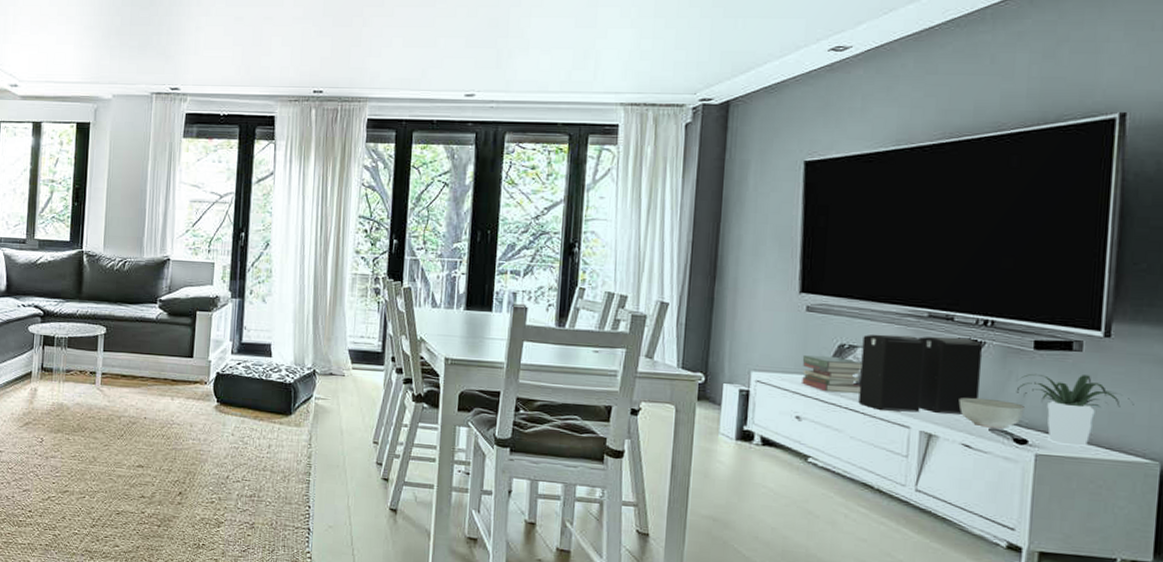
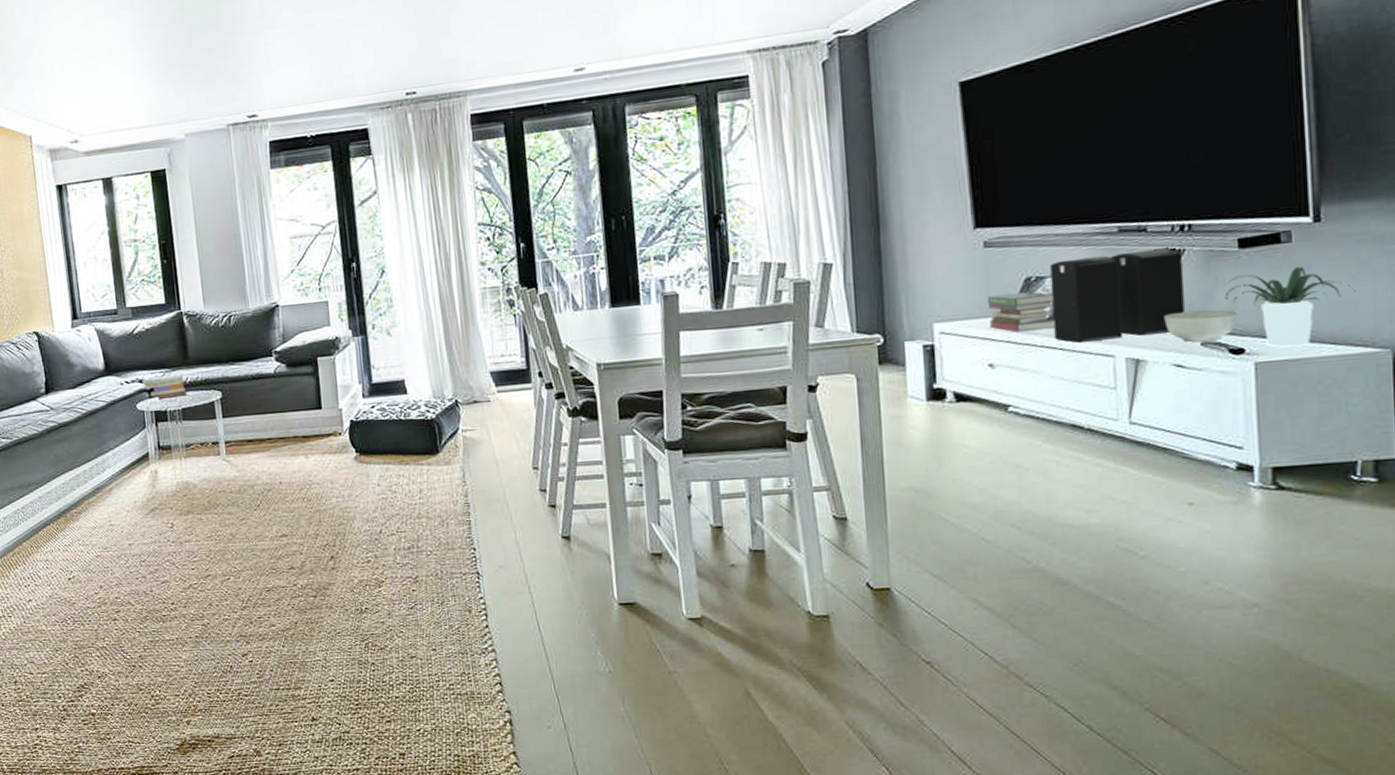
books: none [37,305,75,326] -> present [142,373,187,399]

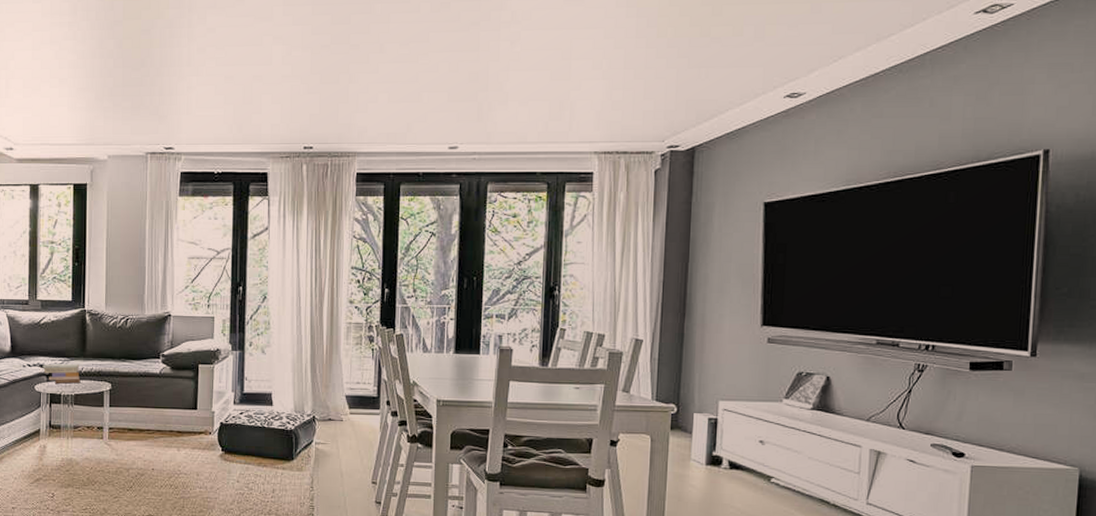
books: present [986,291,1056,333] -> none [764,383,819,418]
speaker: present [1050,248,1184,343] -> none [815,361,924,432]
bowl: present [1164,309,1237,343] -> none [904,416,962,444]
potted plant: present [1224,267,1354,347] -> none [954,392,1055,457]

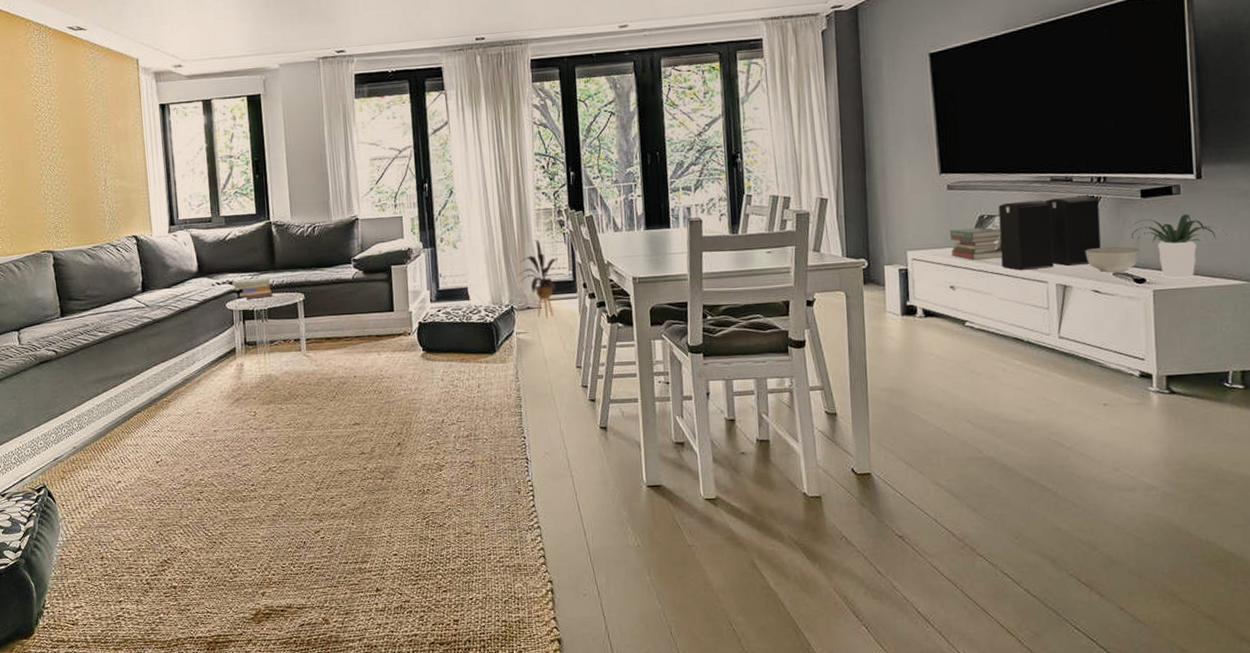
house plant: none [321,352,364,432] -> present [516,239,558,319]
books: none [764,383,819,418] -> present [949,227,1003,261]
speaker: none [815,361,924,432] -> present [998,195,1101,270]
bowl: none [904,416,962,444] -> present [1085,246,1140,273]
potted plant: none [954,392,1055,457] -> present [1131,214,1226,278]

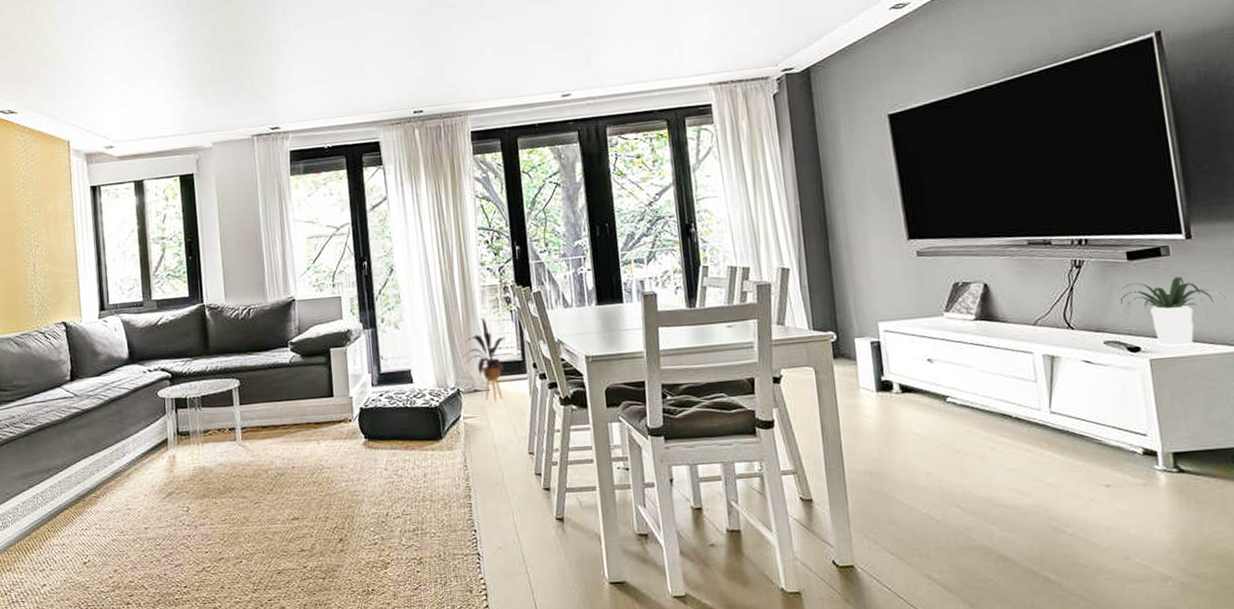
books: present [232,277,273,299] -> none [164,362,207,387]
books: present [949,227,1003,261] -> none [922,295,982,331]
speaker: present [998,195,1101,270] -> none [973,259,1088,341]
bowl: present [1085,246,1140,273] -> none [1071,313,1132,341]

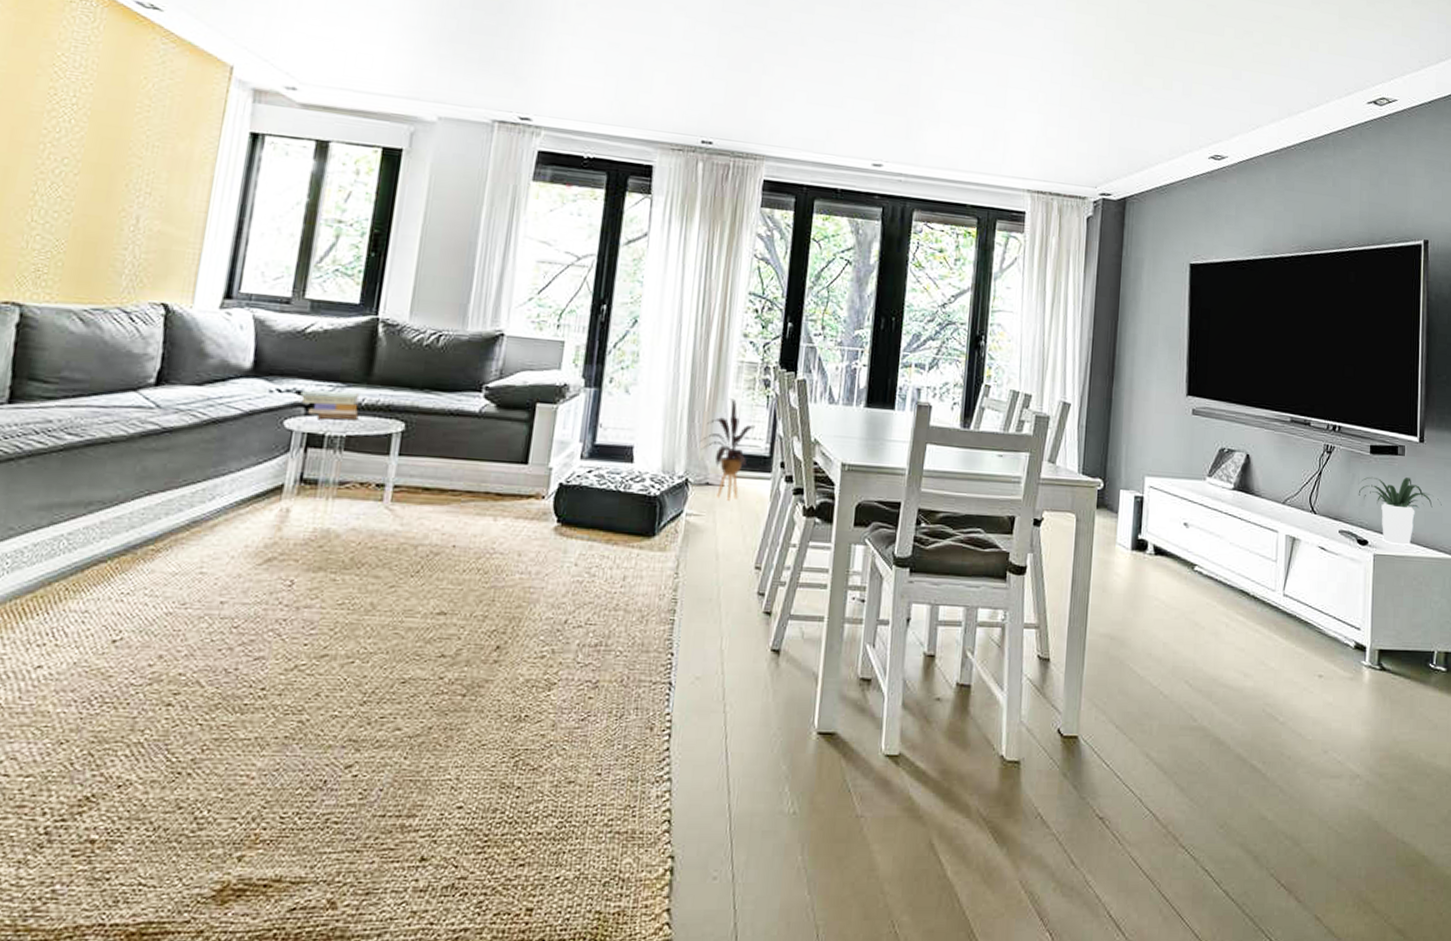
books: none [164,362,207,387] -> present [300,390,360,421]

